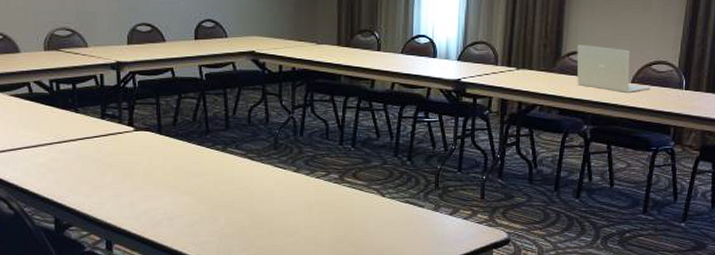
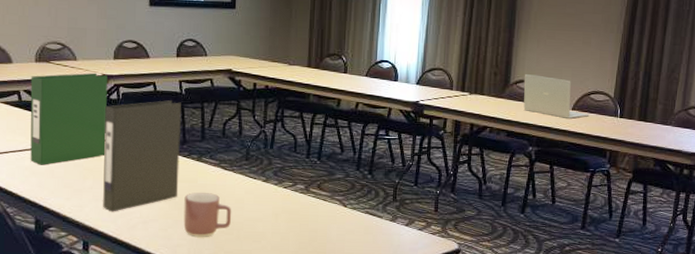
binder: none [40,60,124,161] -> present [30,72,107,165]
binder: none [121,87,204,208] -> present [102,100,182,211]
mug: none [210,186,262,232] -> present [183,192,232,237]

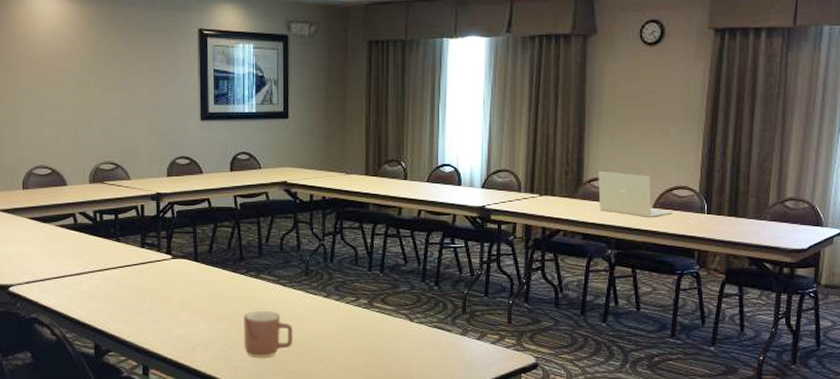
binder: present [30,72,107,165] -> none [85,191,162,288]
binder: present [102,100,182,211] -> none [160,216,238,333]

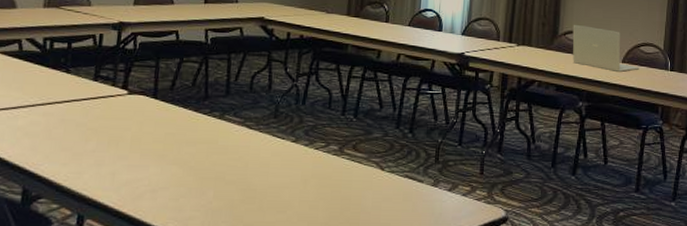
mug: present [244,311,293,357] -> none [198,155,255,207]

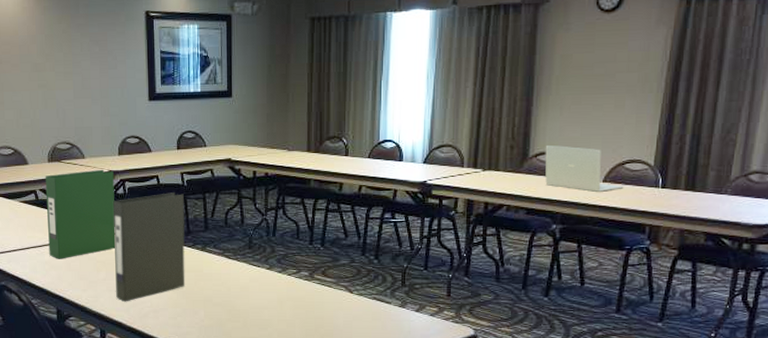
binder: none [24,19,125,125] -> present [45,169,116,259]
binder: none [105,51,206,178] -> present [113,192,185,301]

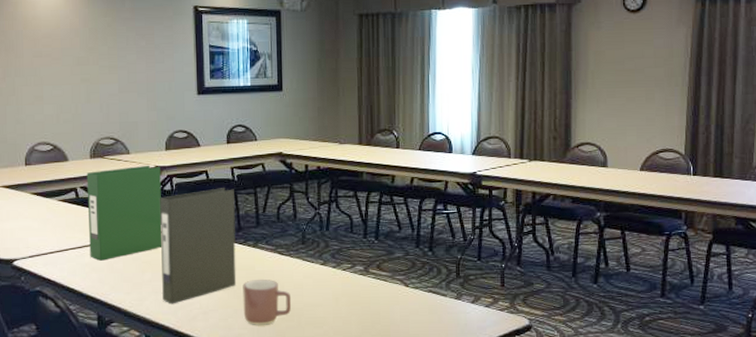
mug: none [191,282,238,325] -> present [243,280,292,325]
laptop: present [545,145,624,192] -> none [585,136,660,180]

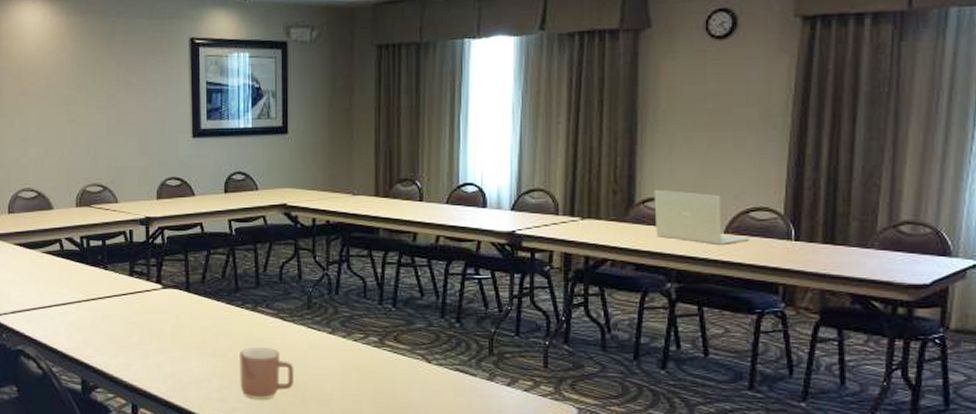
binder: present [86,165,162,261] -> none [72,215,152,320]
binder: present [160,188,237,303] -> none [150,243,233,370]
laptop: none [585,136,660,180] -> present [654,190,750,245]

